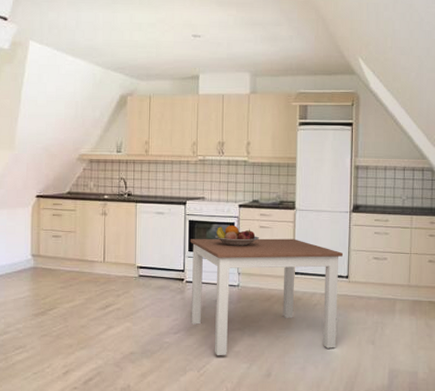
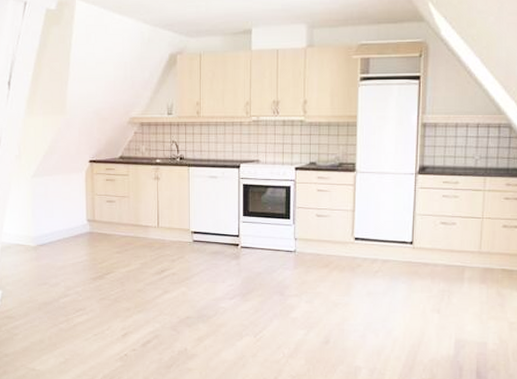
dining table: present [190,238,343,355] -> none [244,202,407,321]
fruit bowl: present [214,225,260,247] -> none [270,188,318,212]

